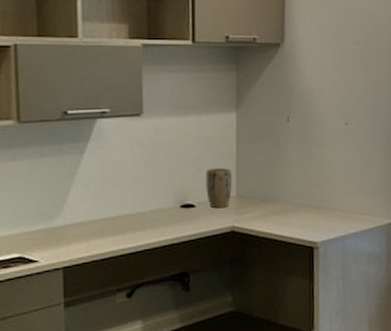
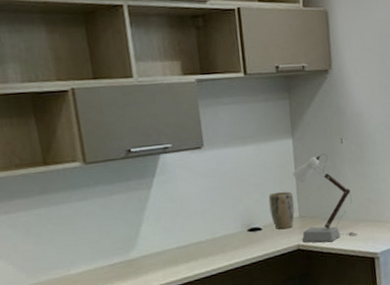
desk lamp: none [233,131,297,227] -> present [292,154,357,243]

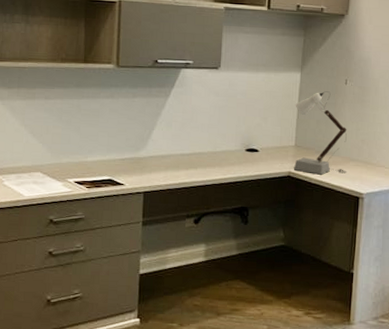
plant pot: present [268,191,295,230] -> none [269,119,293,155]

